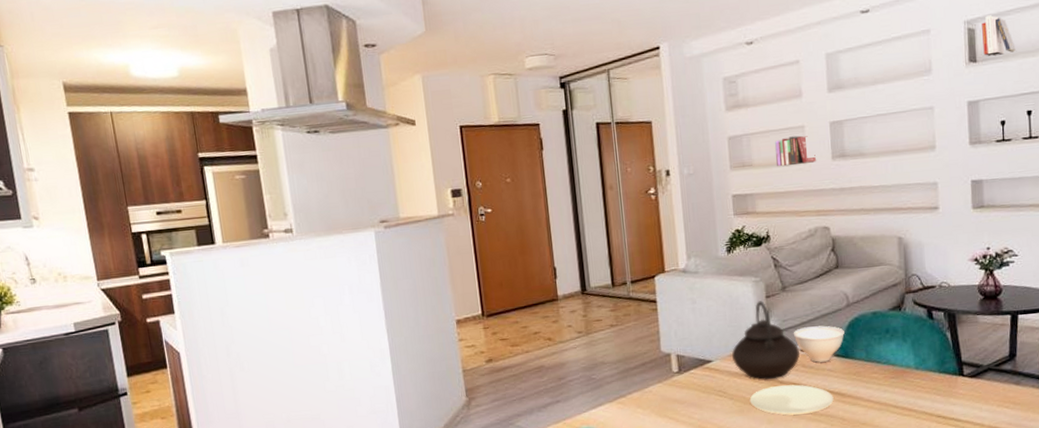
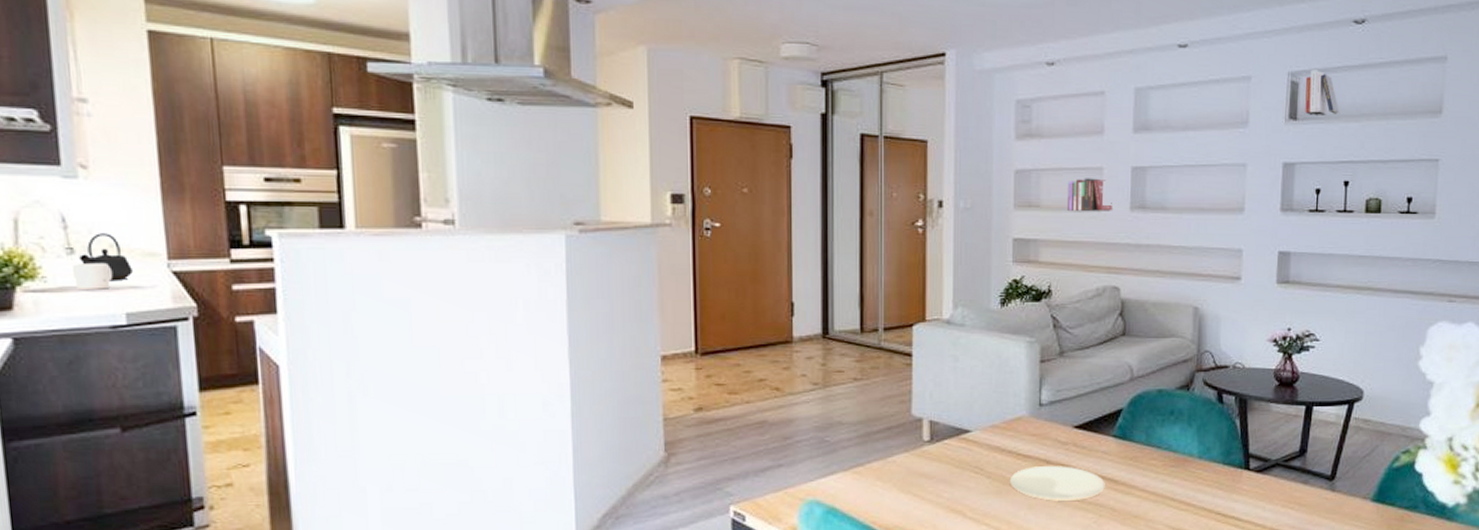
mug: none [35,287,63,309] -> present [71,262,113,289]
kettle: none [39,265,75,301] -> present [79,233,133,281]
teapot: present [731,301,800,379] -> none [993,365,1072,457]
bowl: present [793,325,845,363] -> none [1067,400,1125,442]

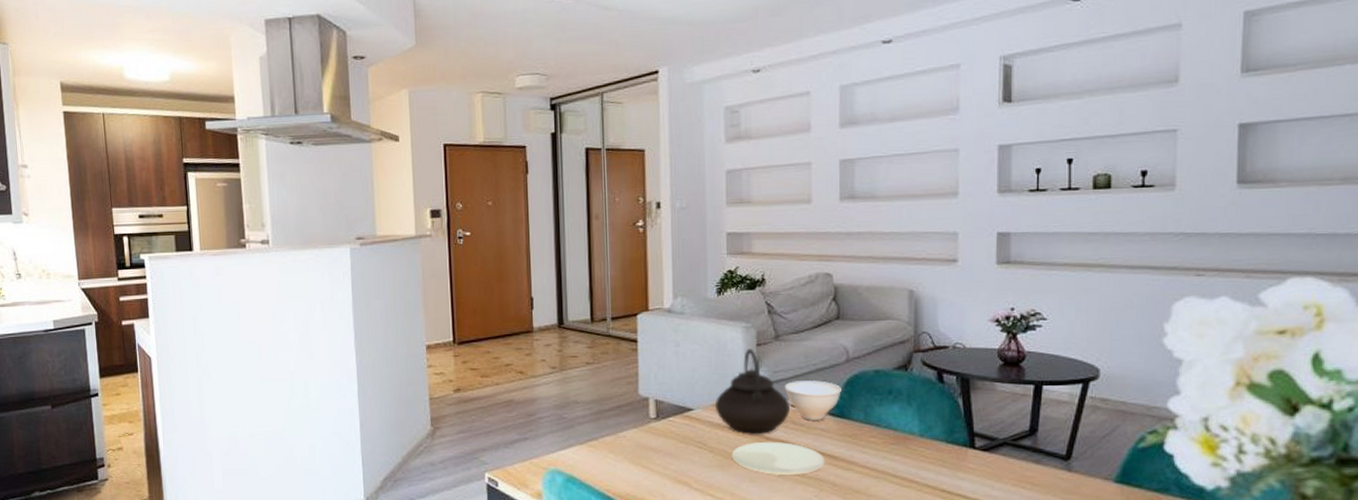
mug: present [71,262,113,289] -> none [19,283,45,304]
kettle: present [79,233,133,281] -> none [24,262,57,297]
teapot: none [993,365,1072,457] -> present [714,348,790,434]
bowl: none [1067,400,1125,442] -> present [784,380,842,420]
books: present [1068,178,1113,212] -> none [778,173,823,206]
books: present [1305,69,1339,116] -> none [1020,51,1058,97]

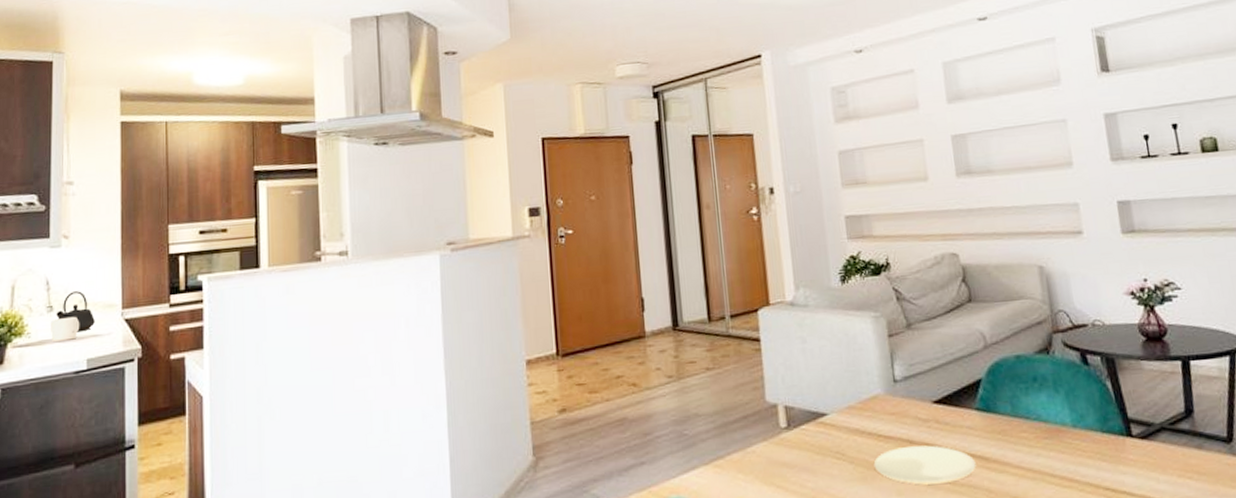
mug: none [19,283,45,304] -> present [50,316,80,342]
kettle: none [24,262,57,297] -> present [56,291,95,332]
teapot: present [714,348,790,434] -> none [849,340,932,438]
bowl: present [784,380,842,420] -> none [922,371,984,418]

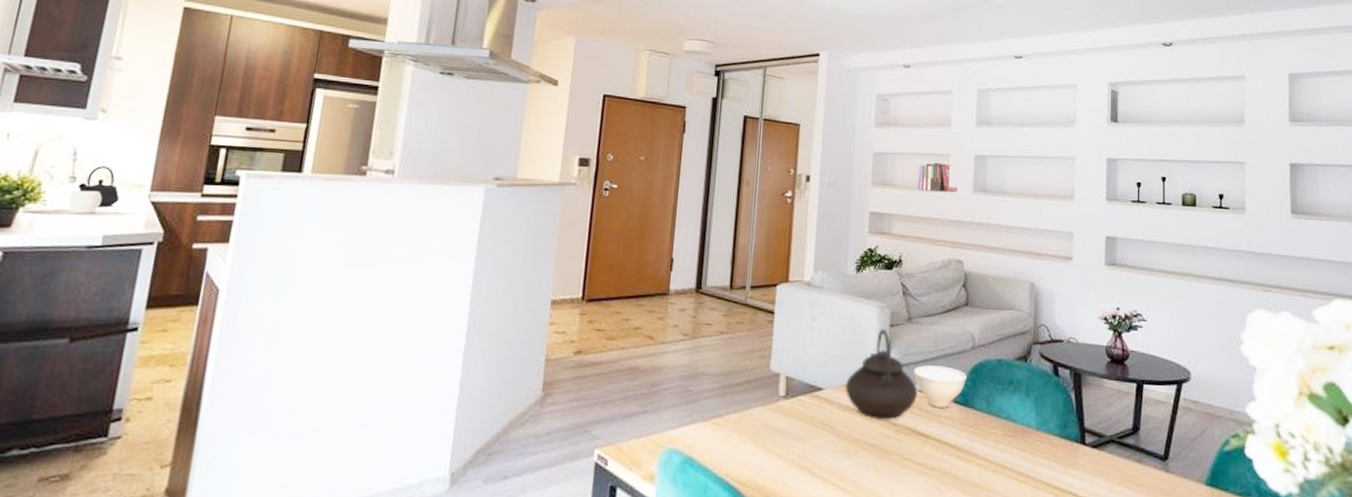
teapot: none [849,340,932,438] -> present [845,329,917,419]
plate: present [873,445,976,485] -> none [857,428,948,465]
books: none [891,150,940,185] -> present [918,162,958,192]
bowl: none [922,371,984,418] -> present [913,365,967,408]

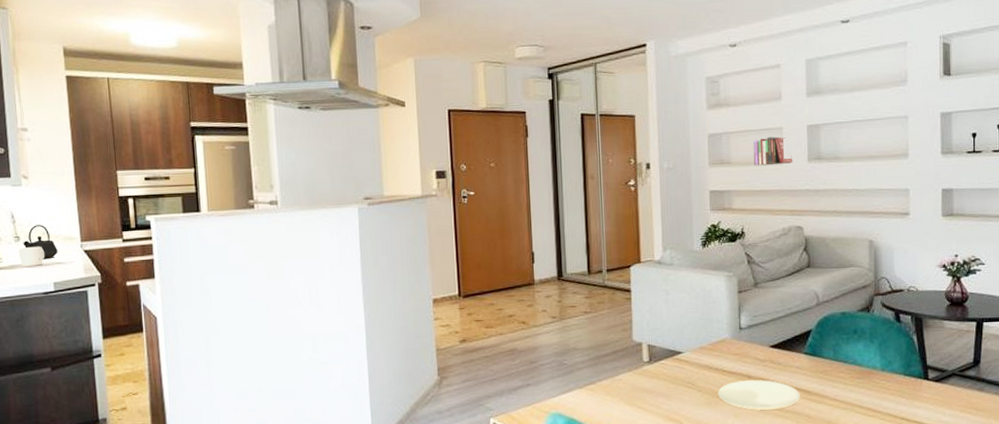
teapot: present [845,329,917,419] -> none [701,295,768,373]
plate: none [857,428,948,465] -> present [717,380,800,410]
bowl: present [913,365,967,408] -> none [763,323,813,359]

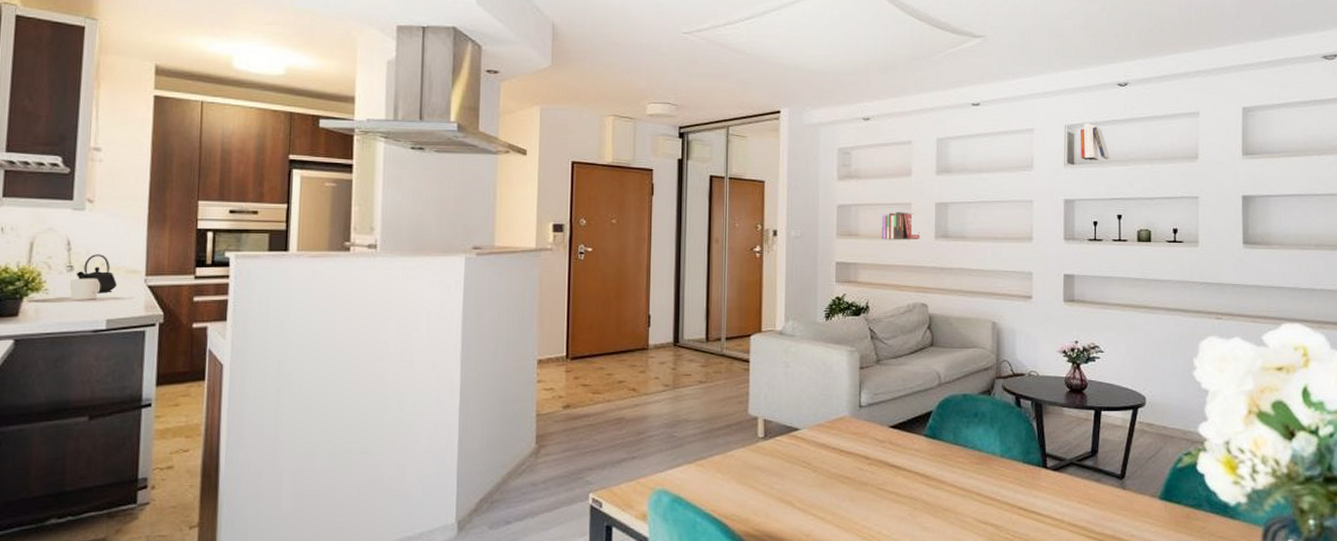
plate: present [717,380,800,410] -> none [833,462,918,494]
books: none [957,31,989,71] -> present [1081,123,1110,161]

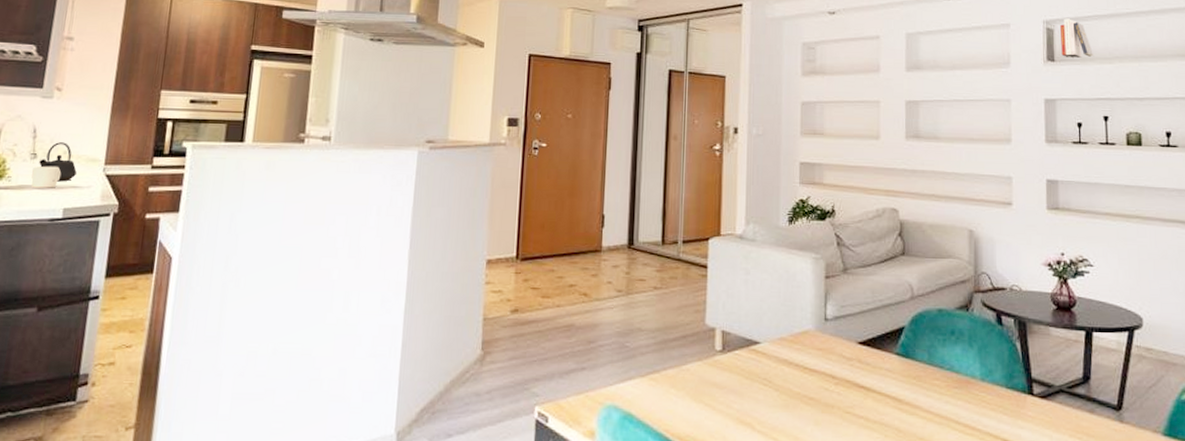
books: present [882,212,921,240] -> none [849,110,890,140]

